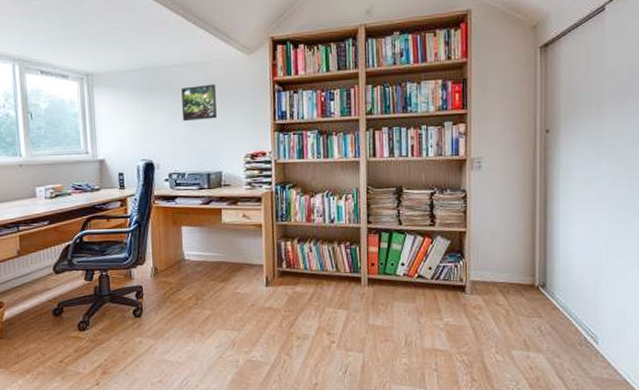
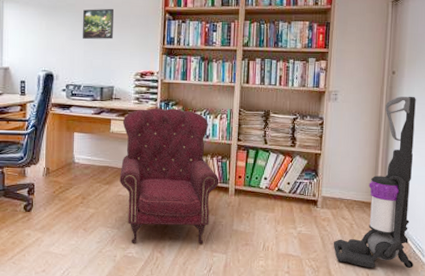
armchair: none [234,192,350,346] -> present [120,108,219,243]
vacuum cleaner: none [487,157,585,361] -> present [333,96,416,269]

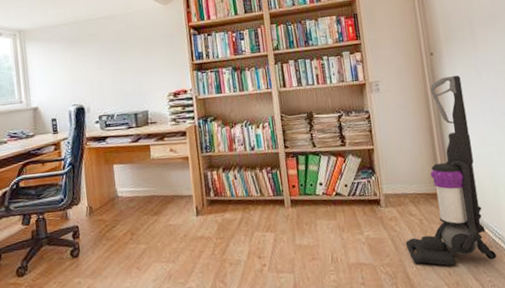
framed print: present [82,8,114,40] -> none [107,32,140,68]
armchair: present [120,108,219,243] -> none [162,124,273,276]

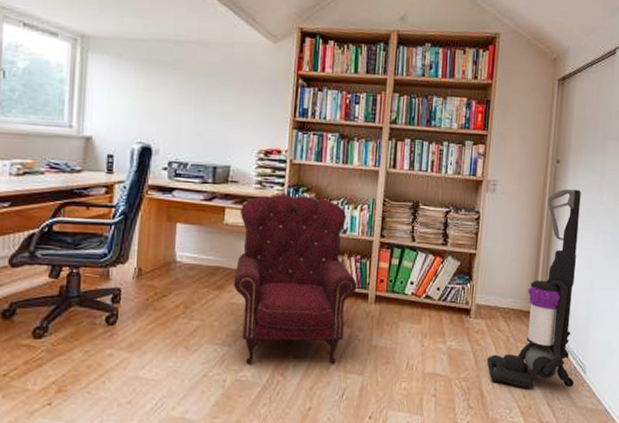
armchair: none [162,124,273,276] -> present [234,195,357,364]

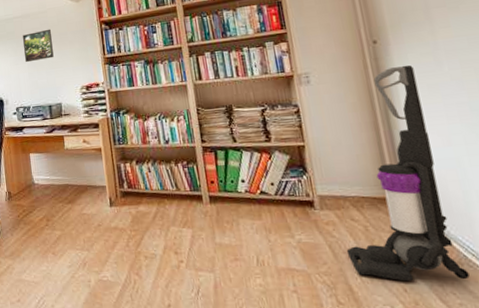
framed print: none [191,67,233,107] -> present [23,29,54,63]
armchair: present [234,195,357,364] -> none [75,116,190,266]

